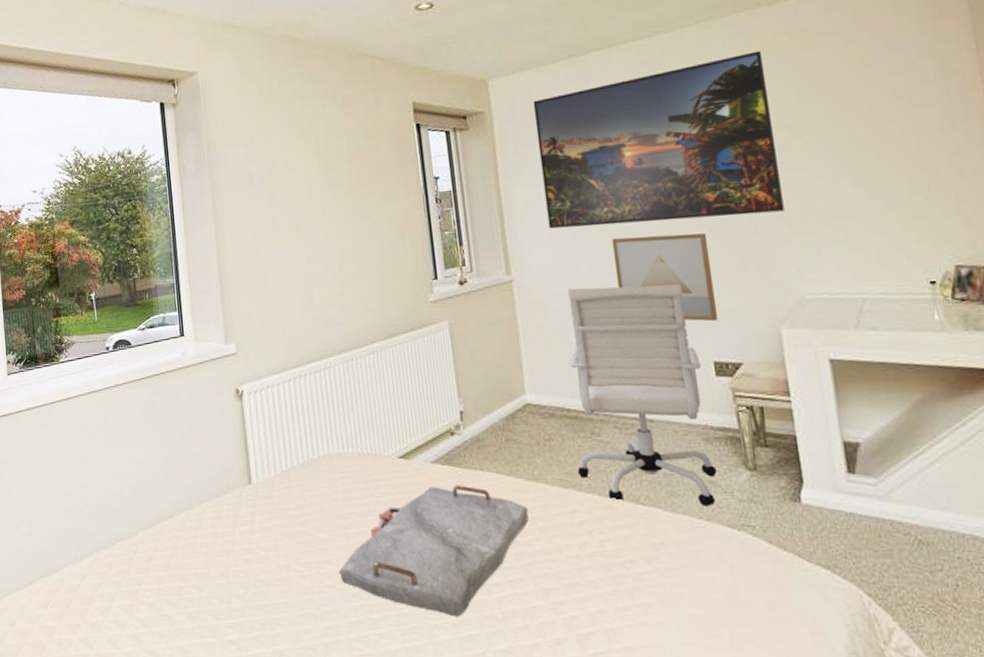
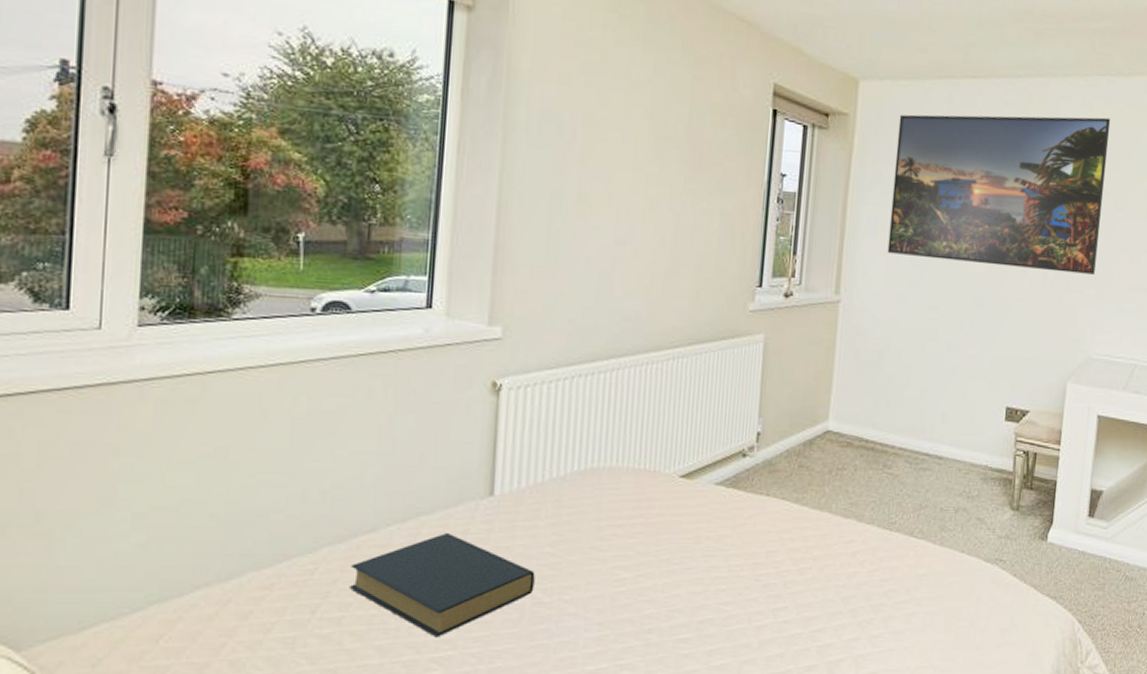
hardback book: none [159,516,296,606] -> present [348,532,535,638]
serving tray: present [339,485,529,617] -> none [586,509,807,646]
office chair: present [567,284,718,506] -> none [862,318,995,541]
wall art: present [611,233,719,322] -> none [938,274,1027,369]

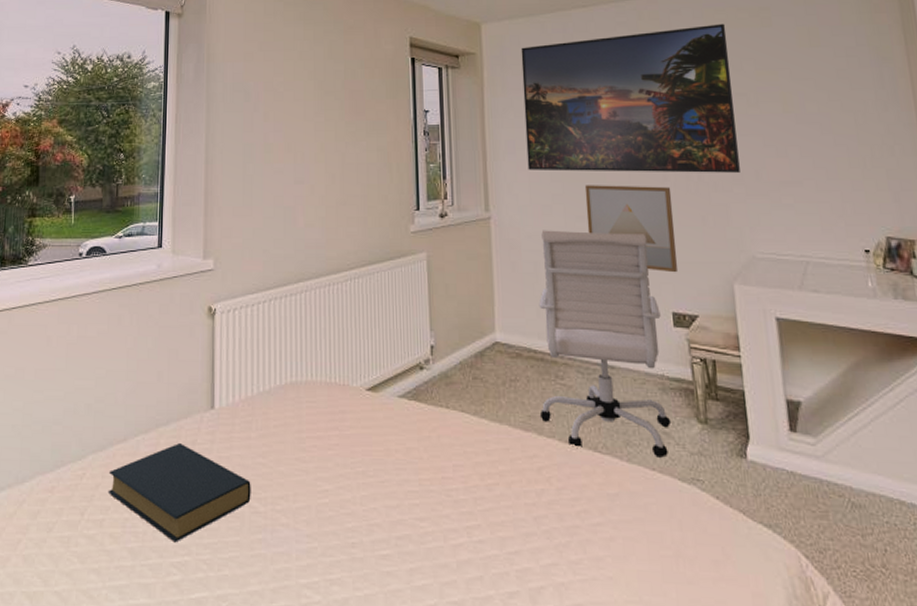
office chair: none [862,318,995,541] -> present [538,230,672,458]
wall art: none [938,274,1027,369] -> present [584,185,679,273]

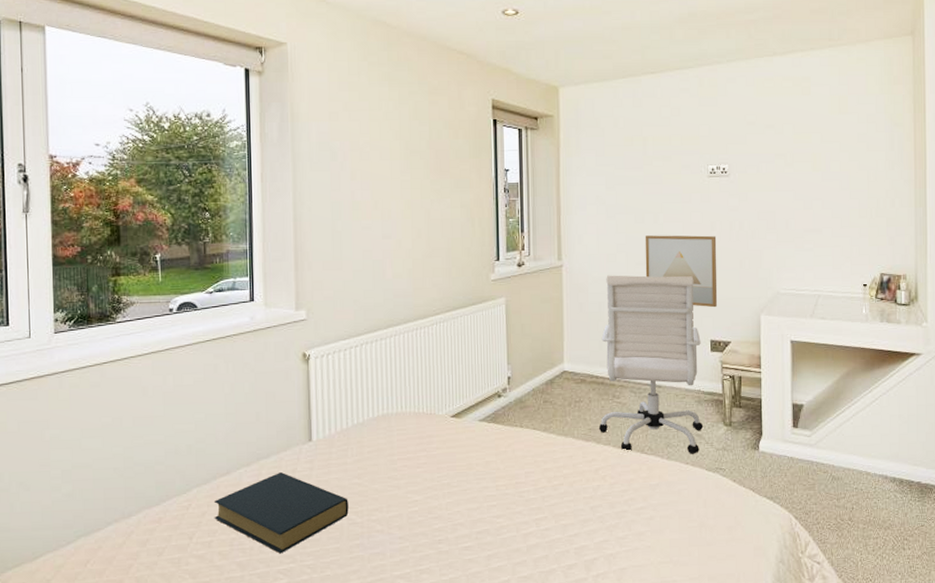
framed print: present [521,23,740,173] -> none [594,91,774,224]

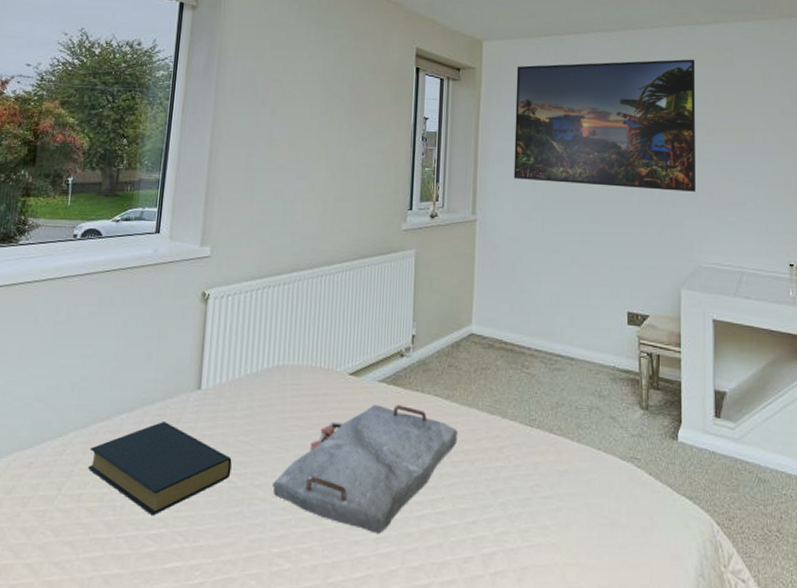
serving tray: none [389,440,557,552] -> present [273,404,459,534]
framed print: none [594,91,774,224] -> present [513,59,696,192]
office chair: present [598,275,704,454] -> none [505,234,618,439]
wall art: present [645,235,718,308] -> none [561,195,636,277]

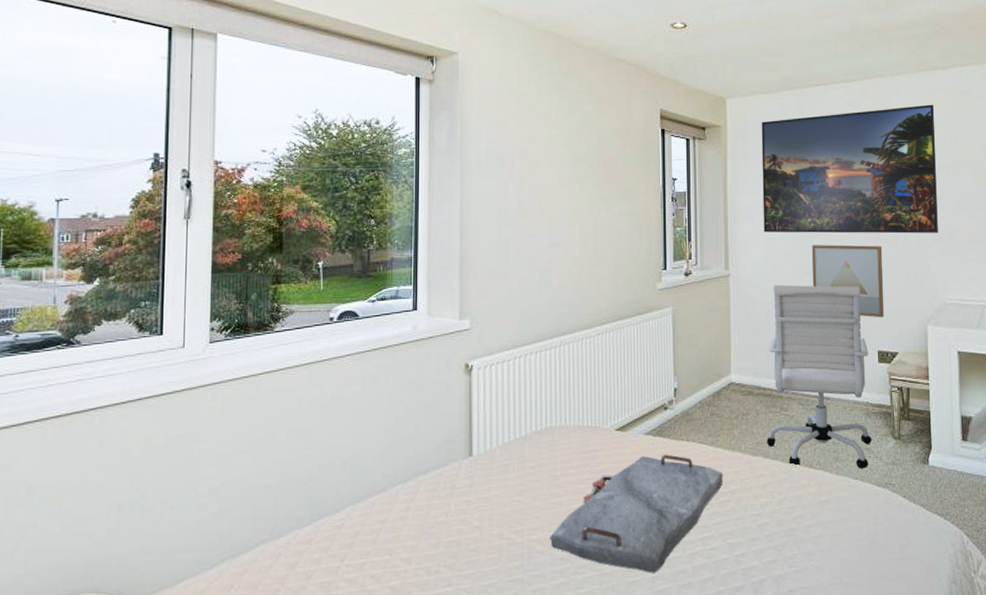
hardback book: present [87,420,232,516] -> none [367,488,509,577]
office chair: none [505,234,618,439] -> present [766,284,872,469]
wall art: none [561,195,636,277] -> present [811,244,885,318]

